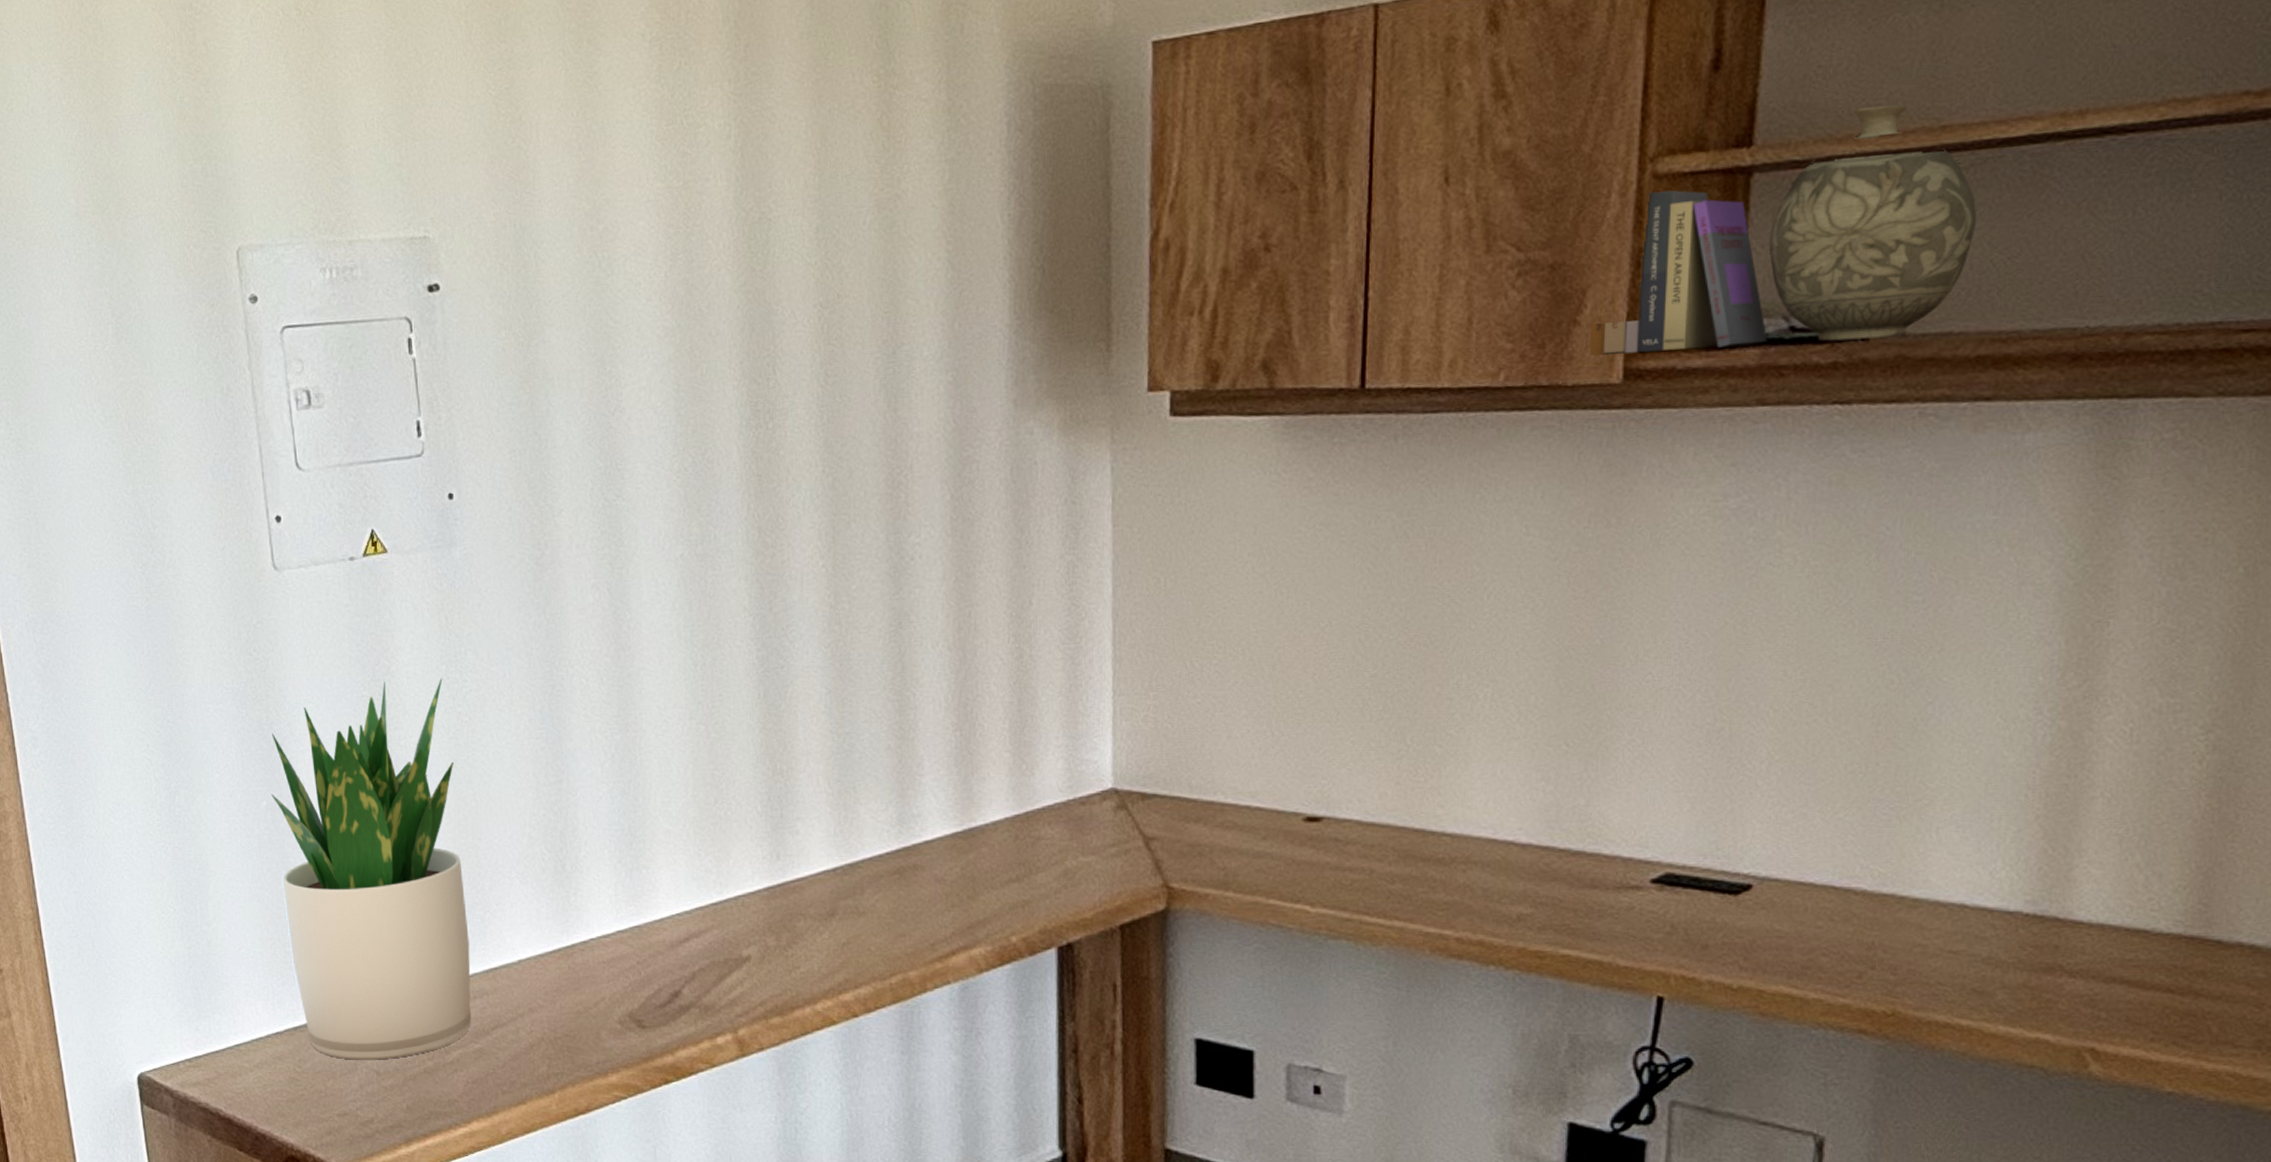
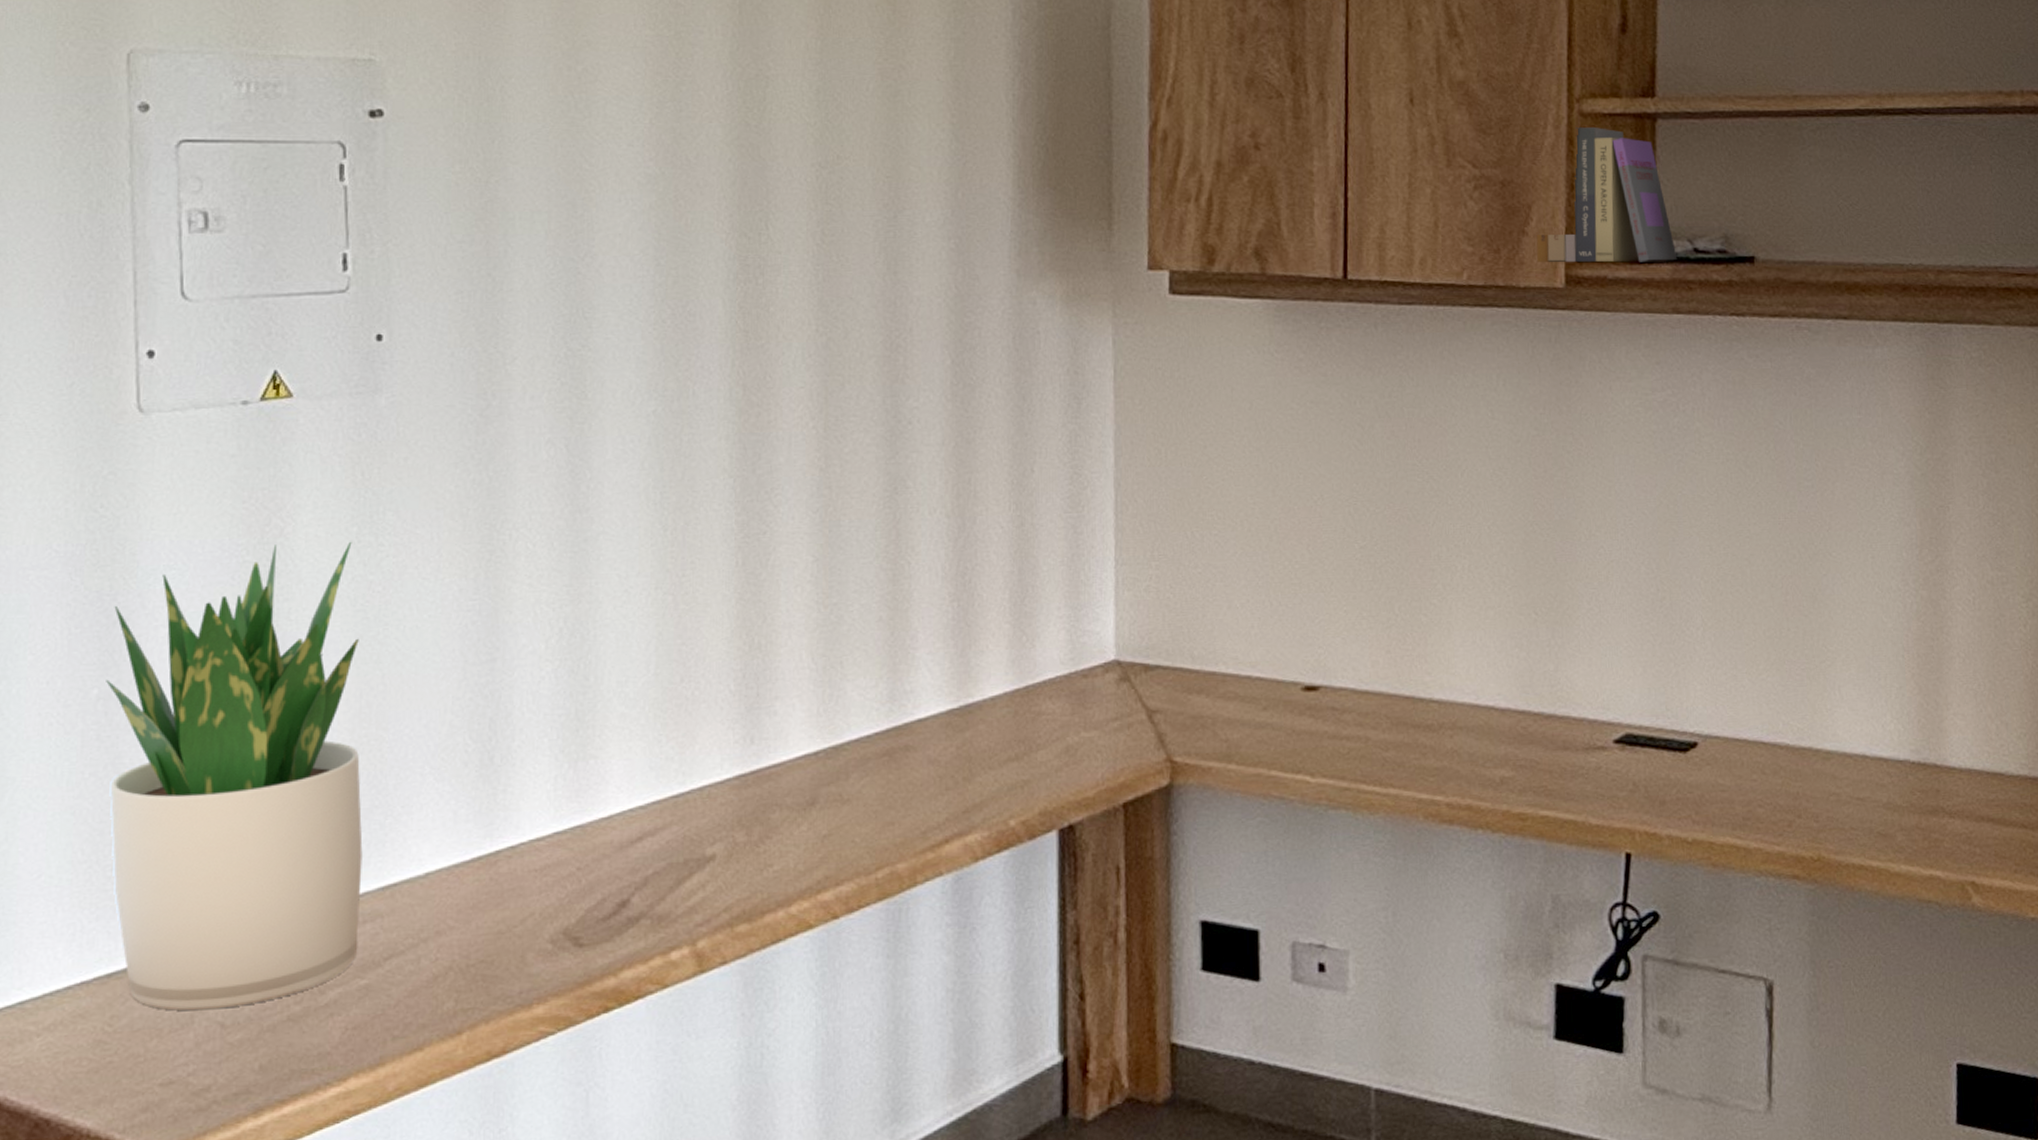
decorative vase: present [1768,104,1976,342] -> none [1672,74,1825,263]

